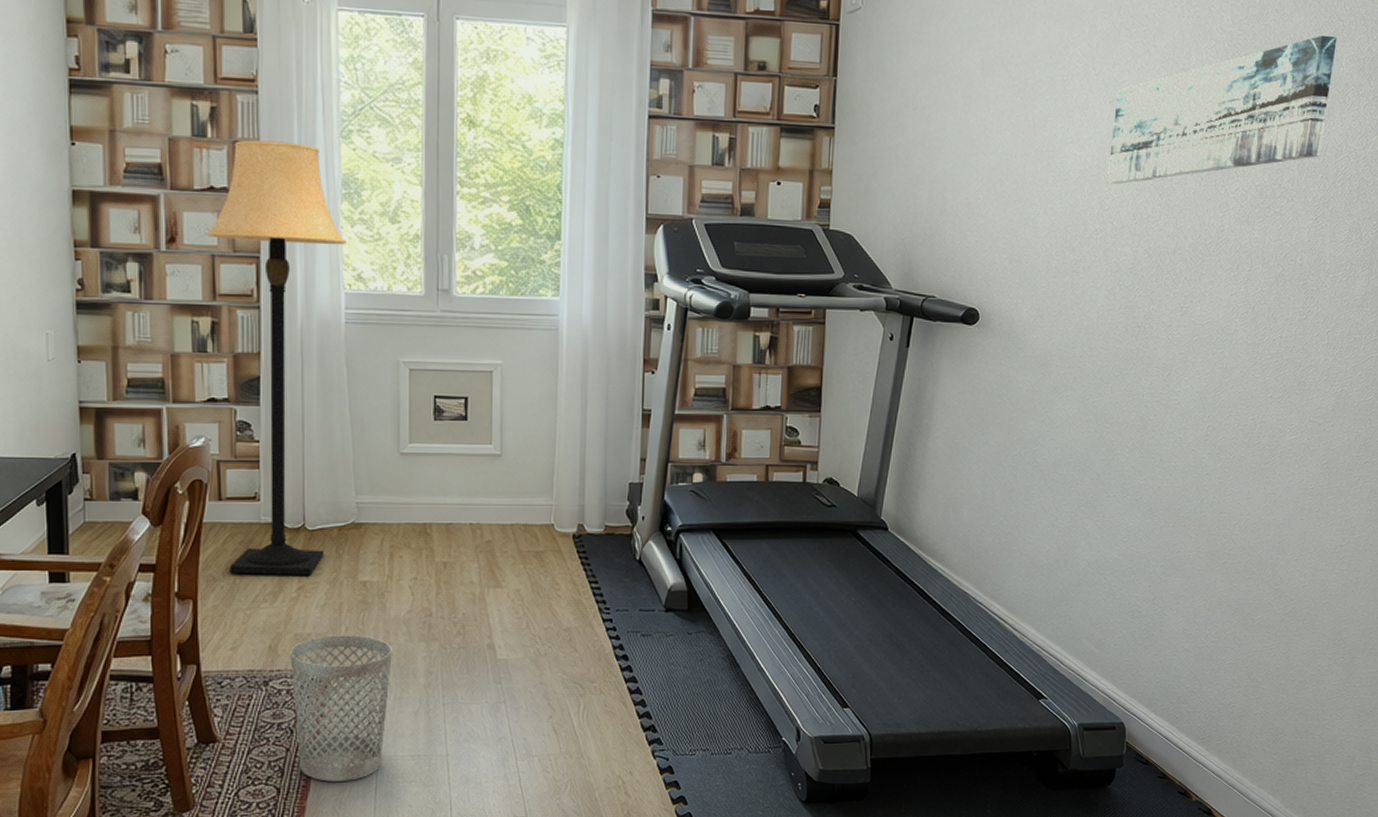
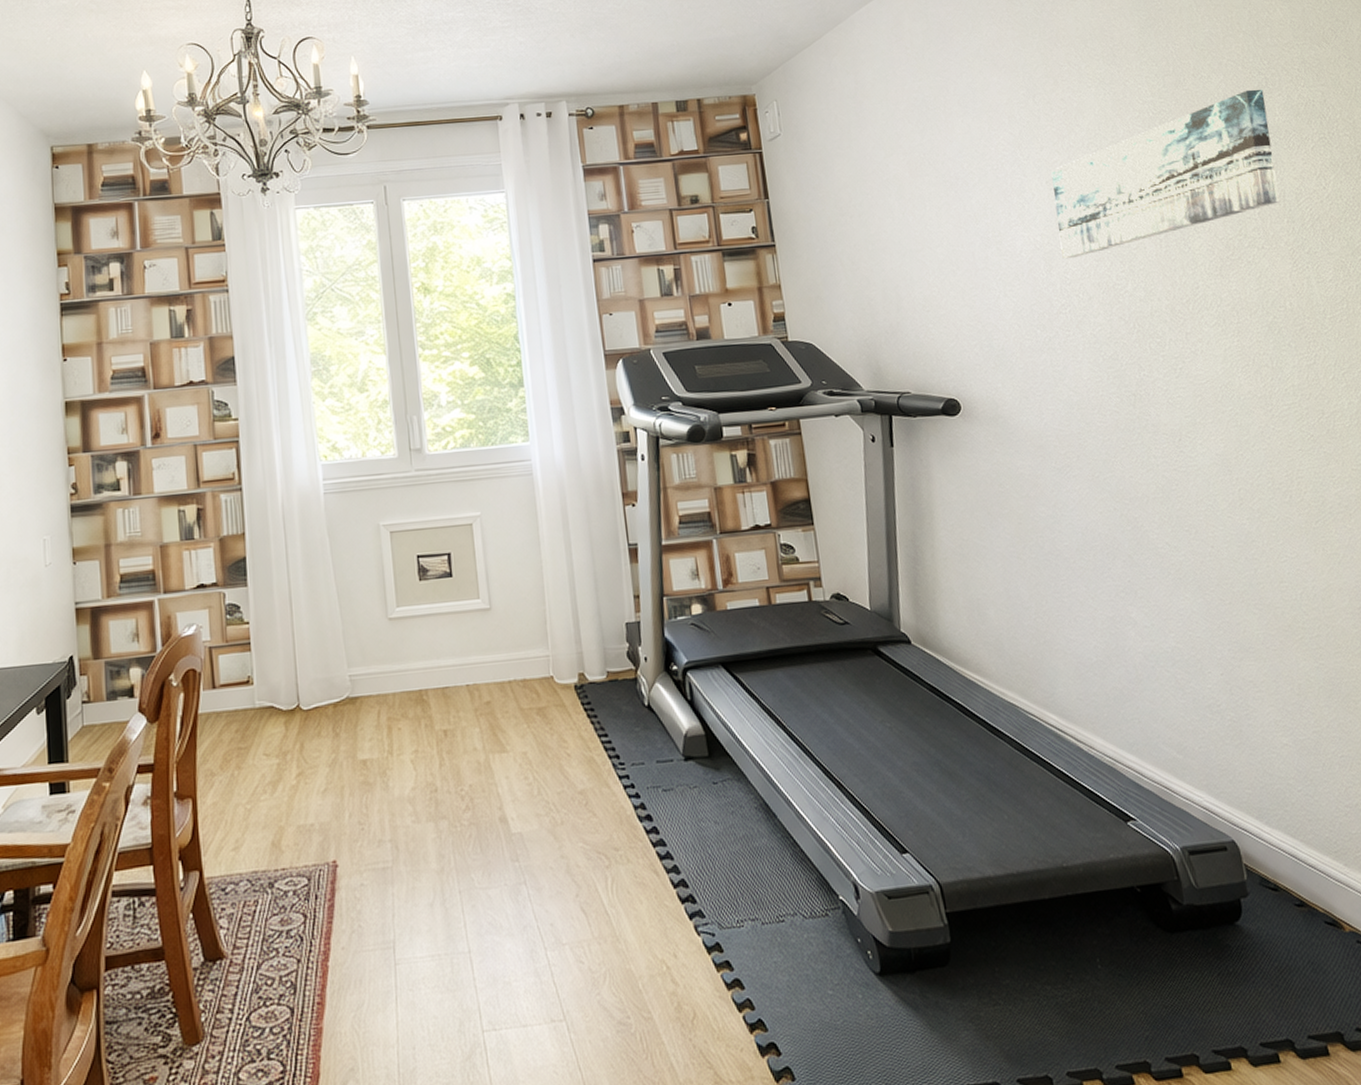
lamp: present [206,139,346,575] -> none [188,330,321,766]
wastebasket: present [290,635,392,782] -> none [294,820,401,996]

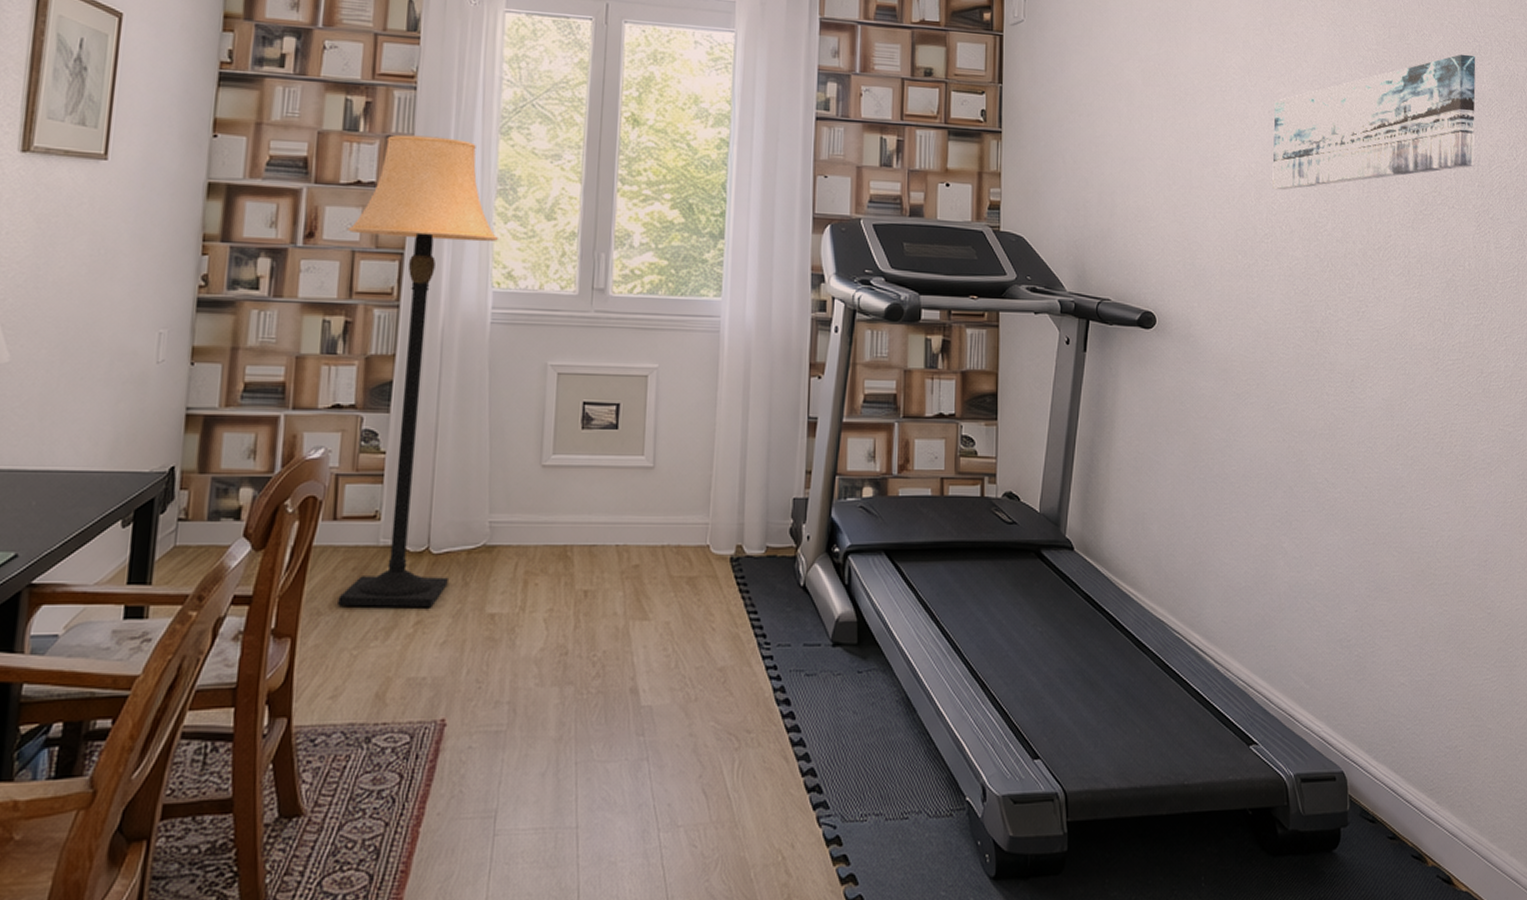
lamp: none [188,330,321,766] -> present [338,134,498,607]

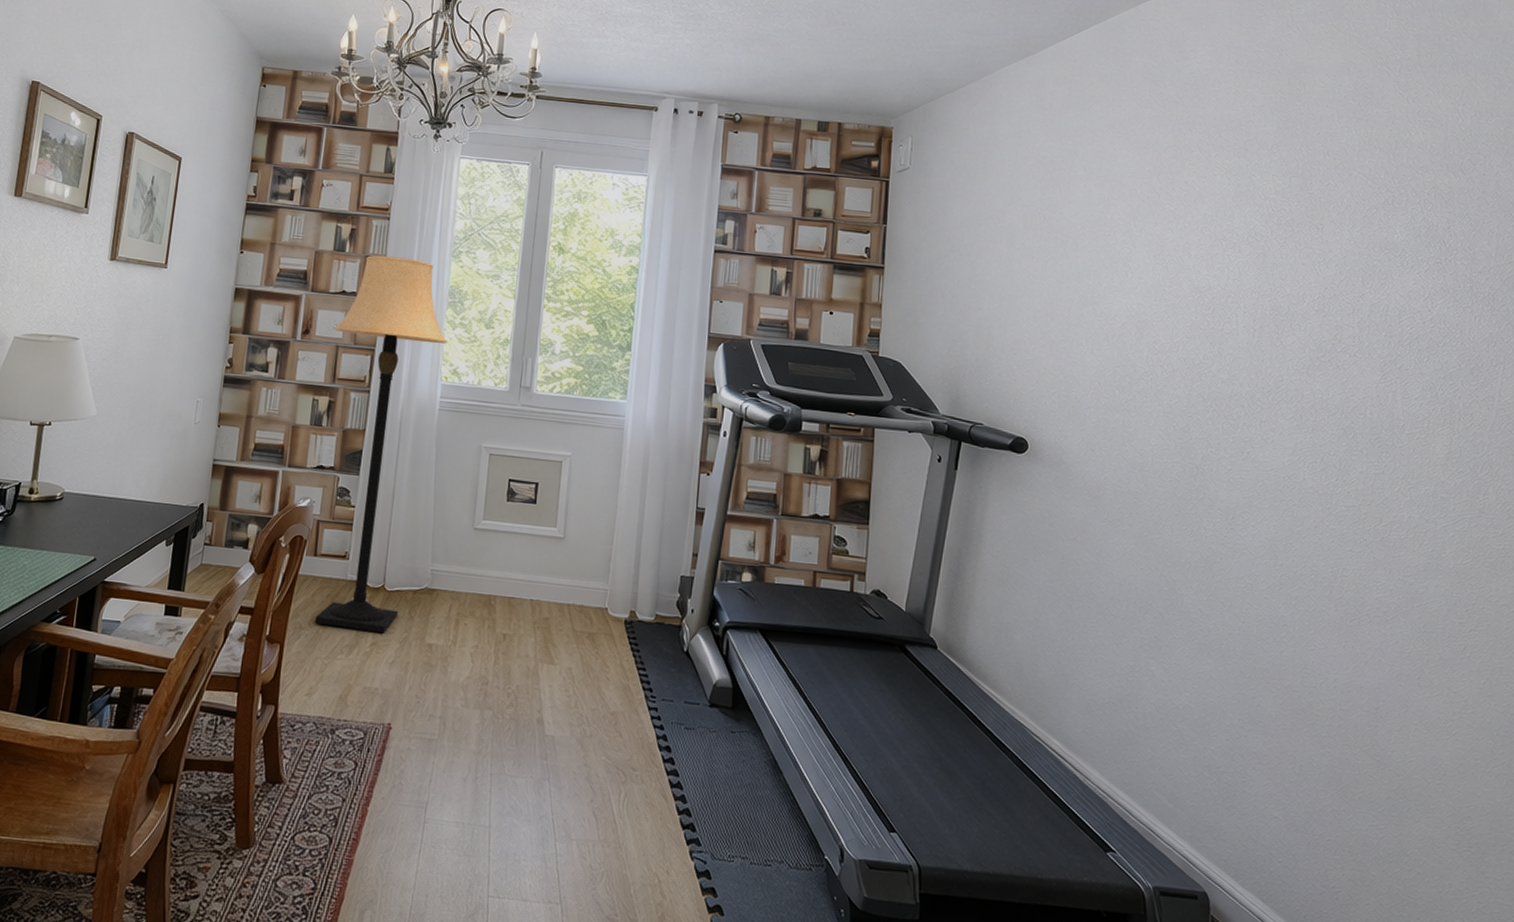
wall art: present [1272,54,1476,191] -> none [1155,204,1388,332]

